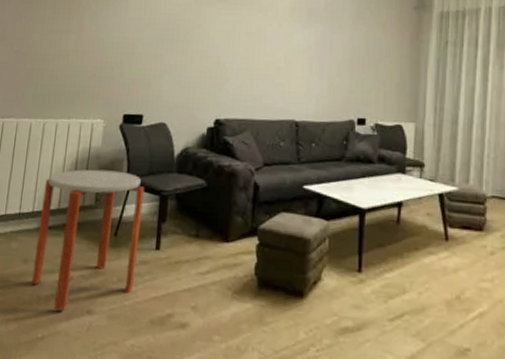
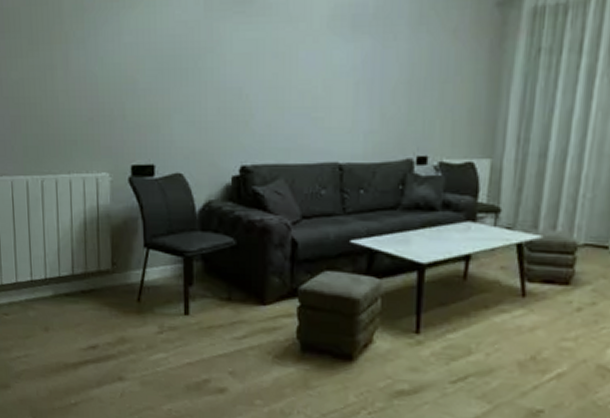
side table: present [31,169,145,311] -> none [53,230,166,378]

